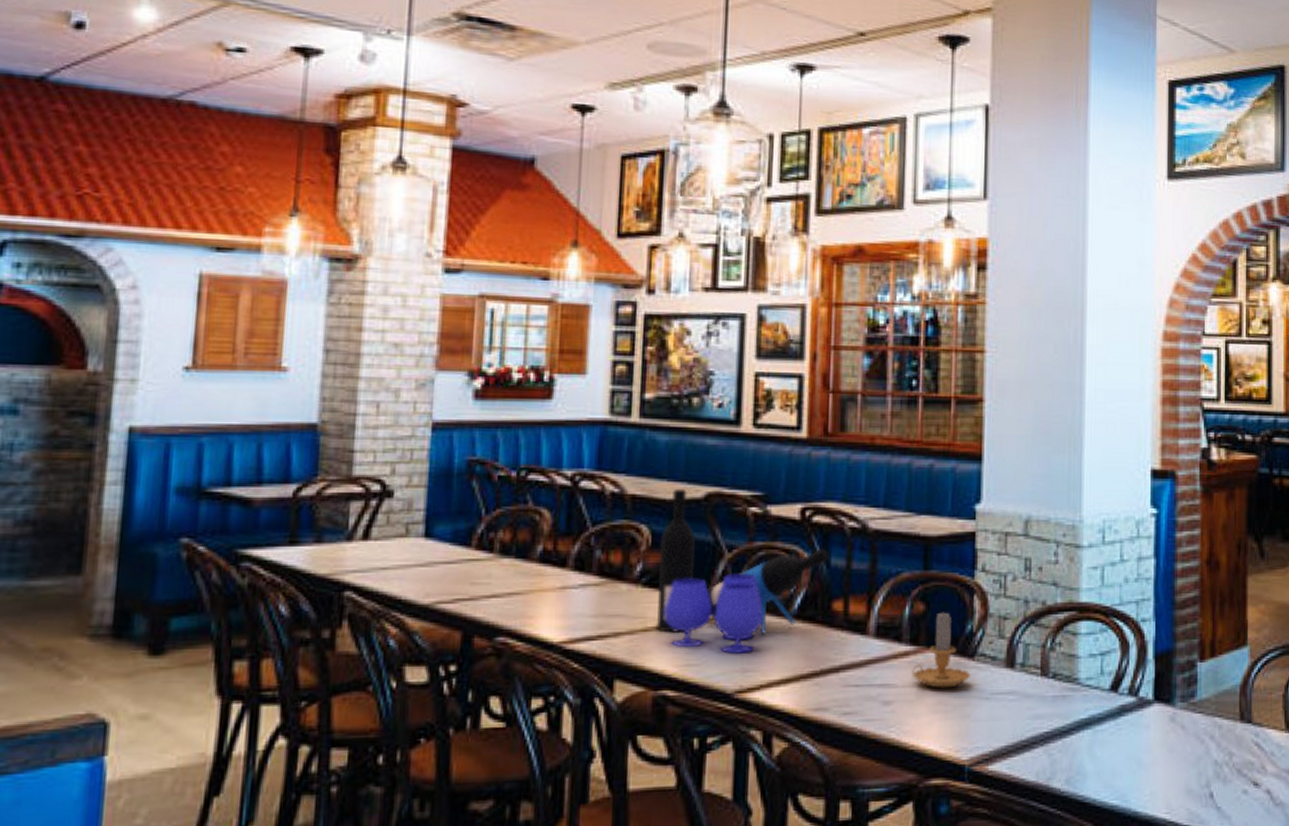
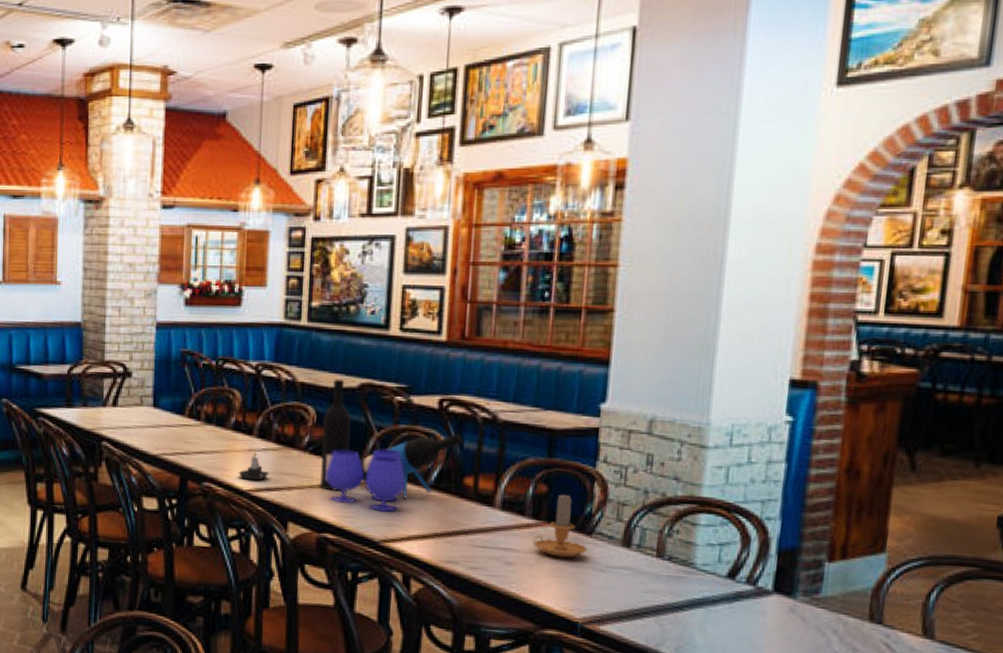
candle: none [546,589,590,628] -> present [238,451,270,481]

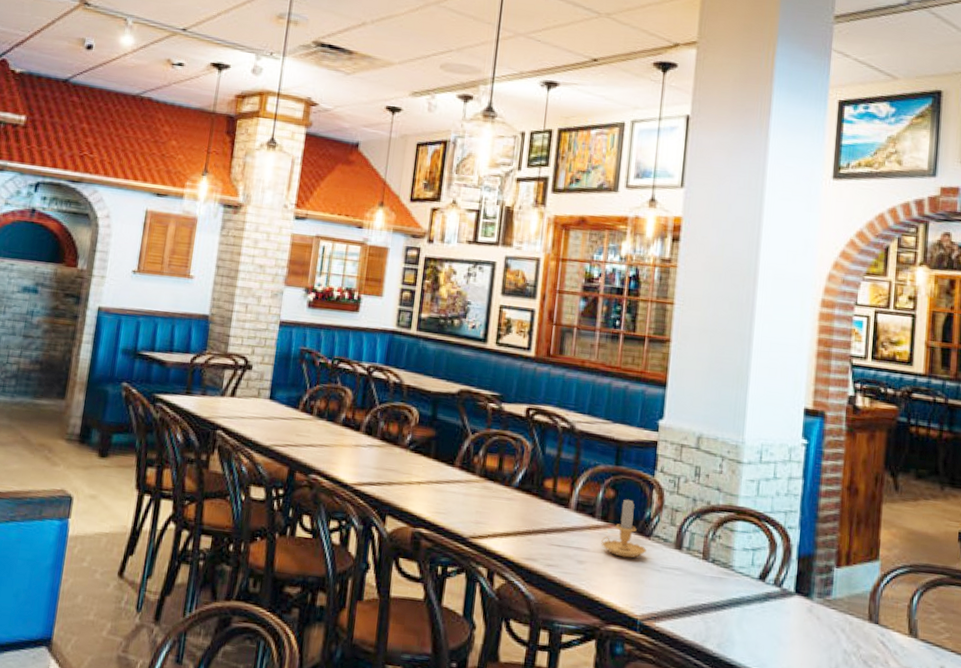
candle: present [238,451,270,481] -> none [344,447,373,475]
wine bottle: present [319,379,463,513] -> none [417,384,545,511]

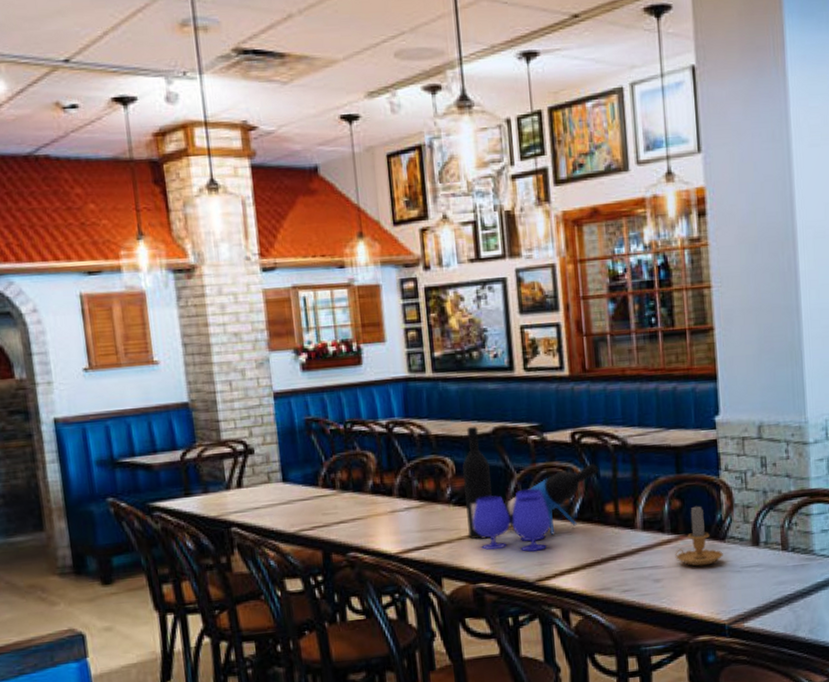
wine bottle: none [417,384,545,511] -> present [462,426,599,552]

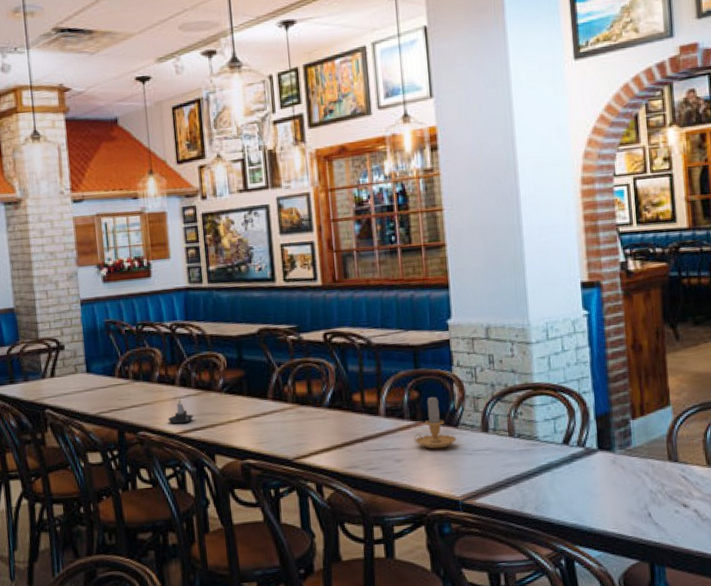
candle: none [383,512,417,543] -> present [167,399,194,424]
wine bottle: present [462,426,599,552] -> none [232,327,347,434]

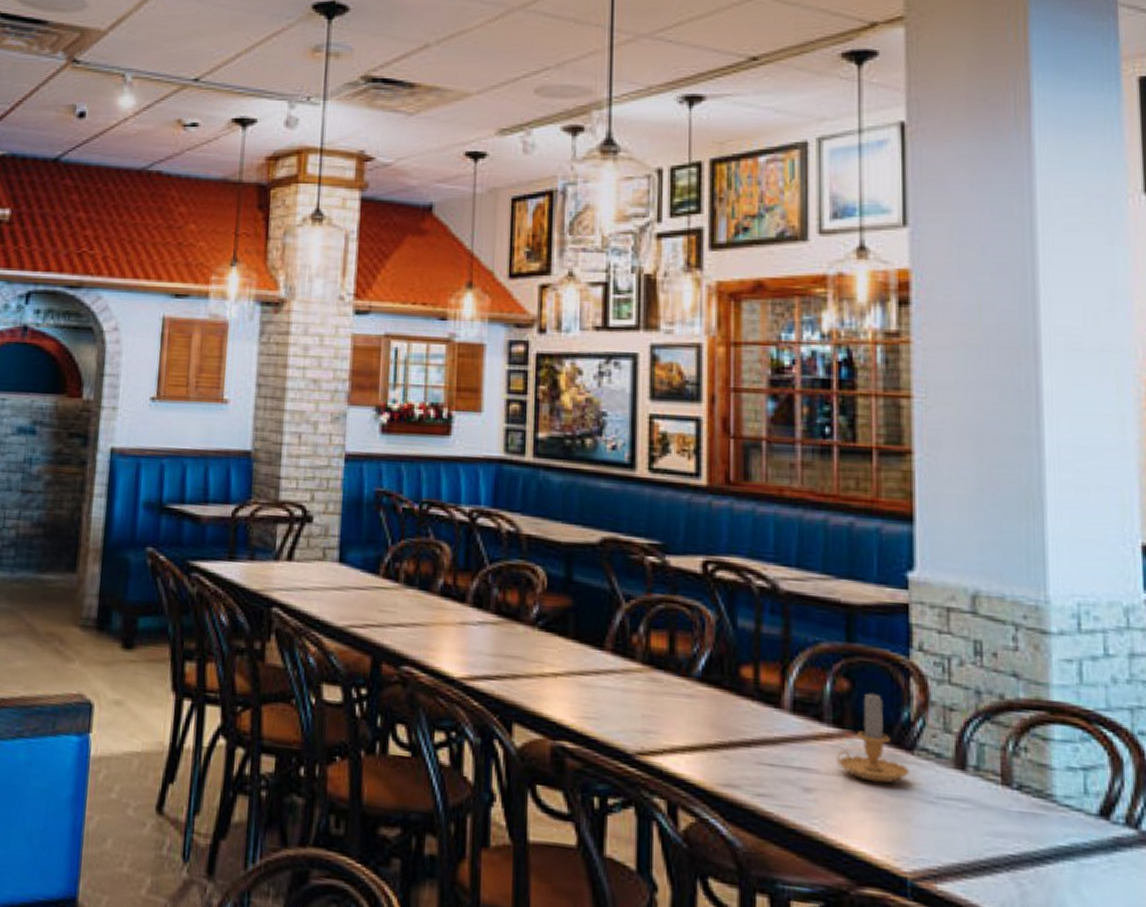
candle: present [167,399,194,424] -> none [447,625,489,665]

